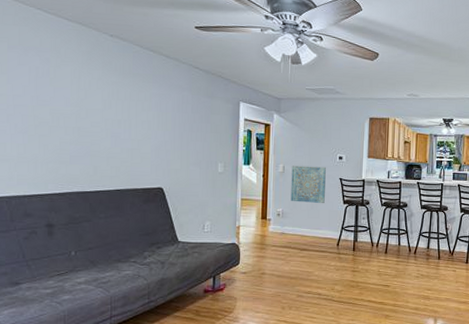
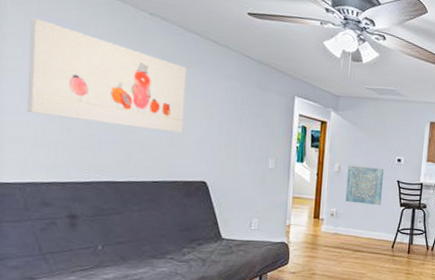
wall art: none [11,48,144,144] -> present [26,17,187,134]

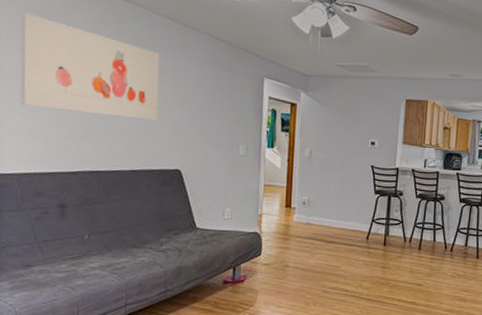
wall art: present [345,165,384,205] -> none [317,150,357,192]

